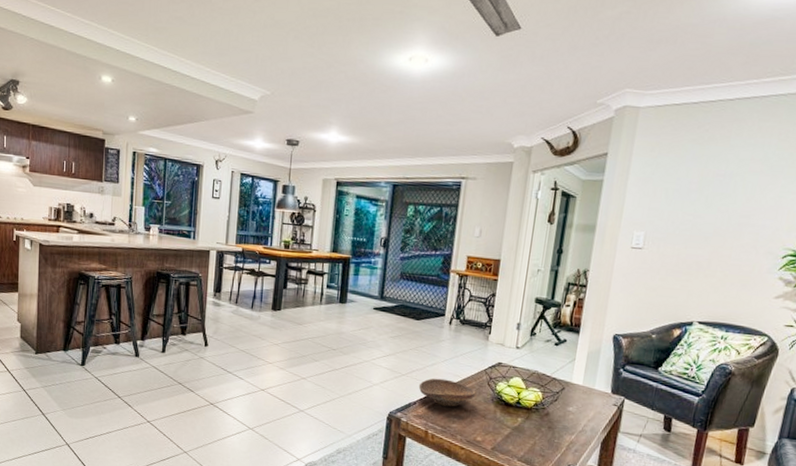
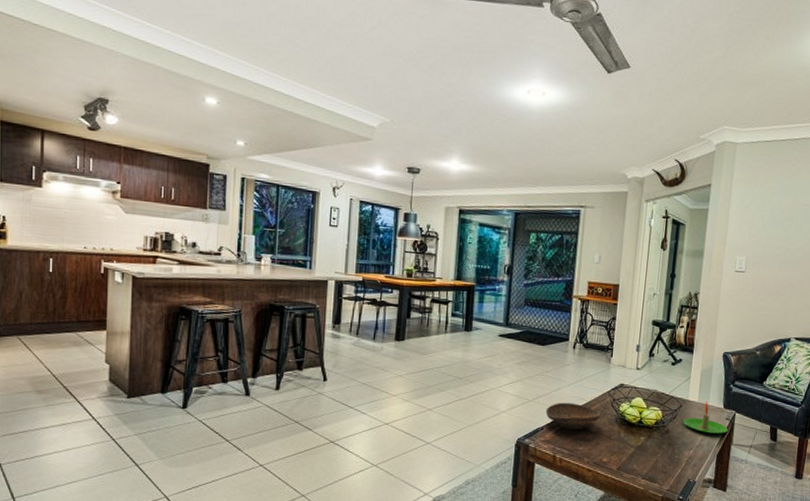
candle: none [565,385,615,420] -> present [683,402,728,434]

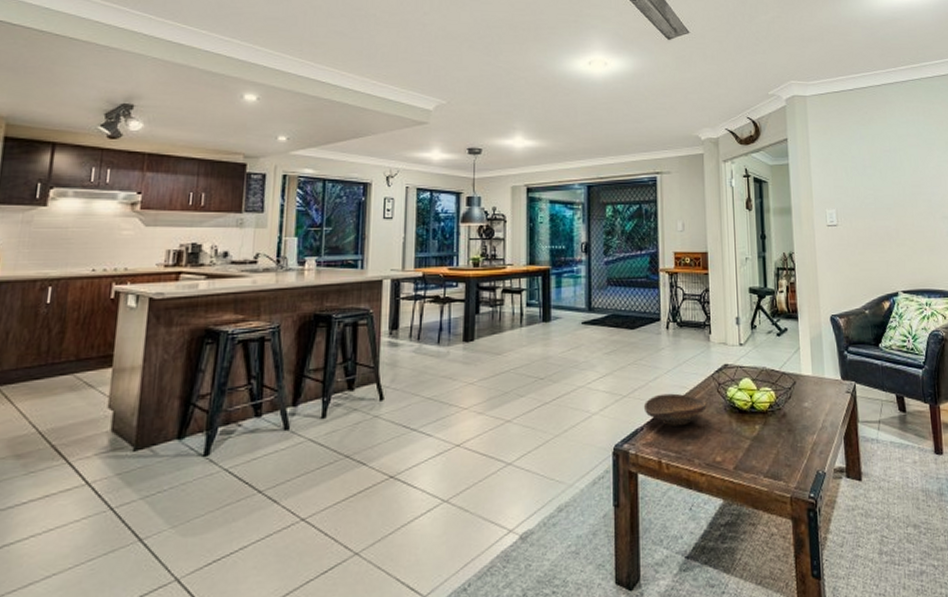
candle: present [683,402,728,434] -> none [800,374,851,412]

